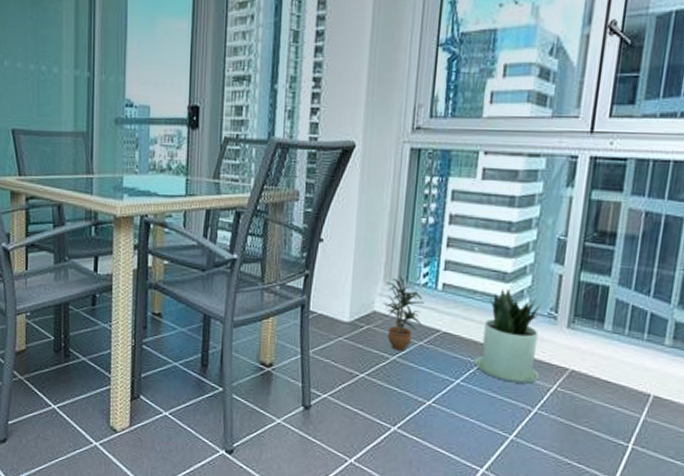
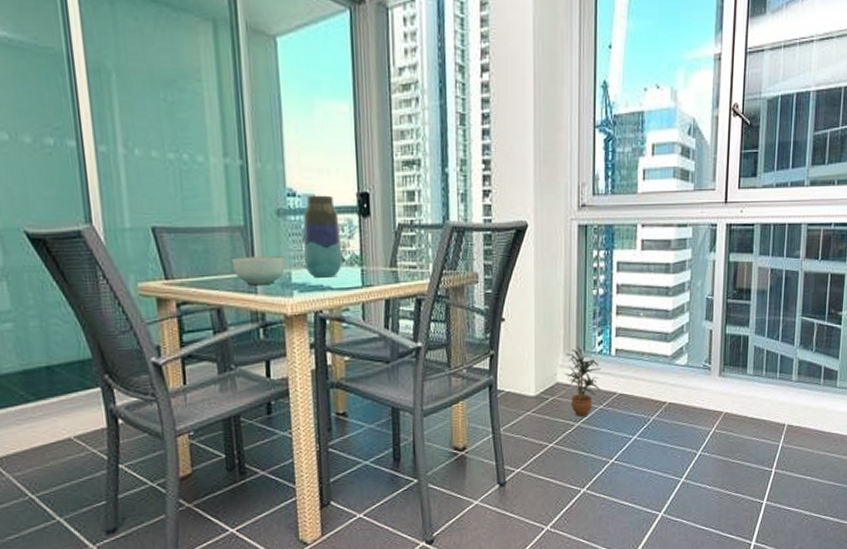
bowl: none [73,160,120,186] -> present [231,256,286,285]
vase: none [135,106,170,185] -> present [303,195,343,278]
planter: present [474,289,542,384] -> none [647,348,700,431]

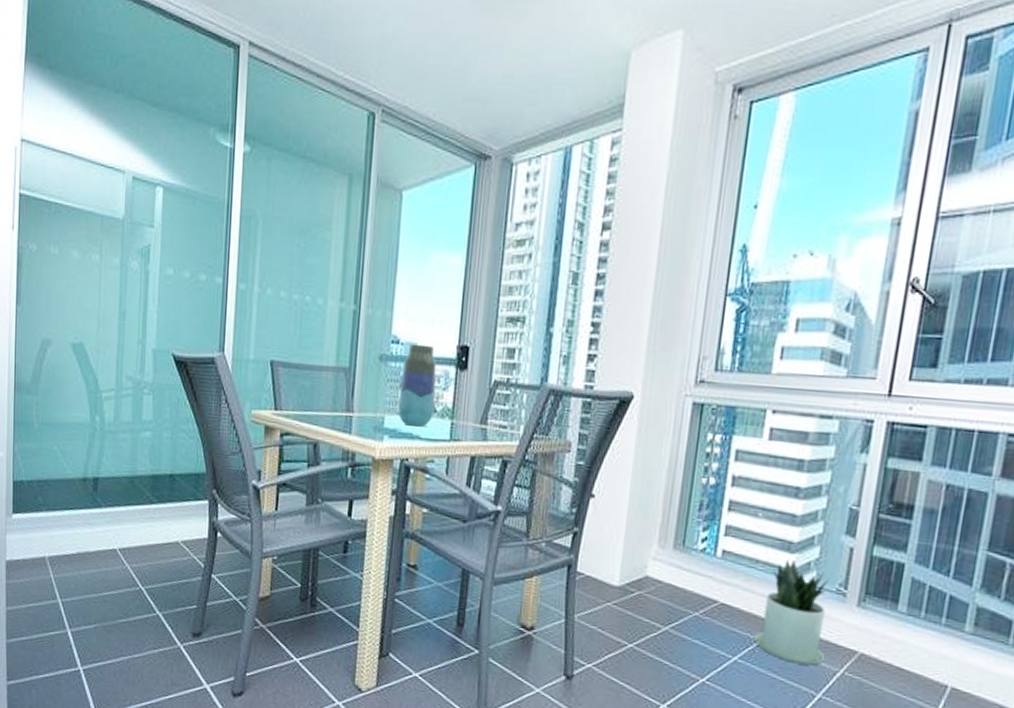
bowl: present [231,256,286,285] -> none [332,396,382,426]
potted plant: present [564,346,601,417] -> none [655,538,702,621]
planter: none [647,348,700,431] -> present [754,559,830,666]

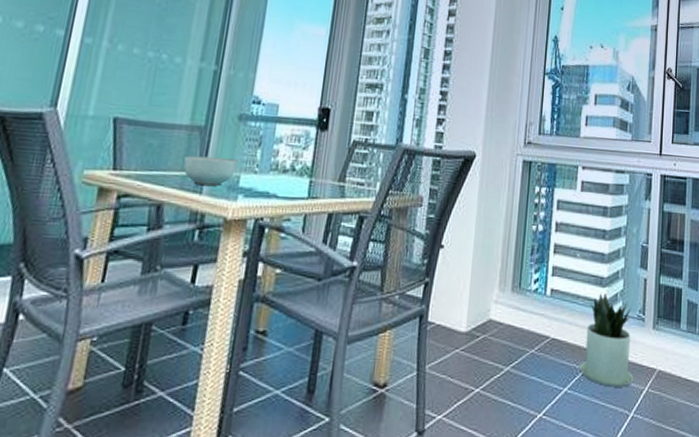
bowl: none [332,396,382,426] -> present [183,155,238,186]
vase: present [397,344,437,427] -> none [255,105,298,186]

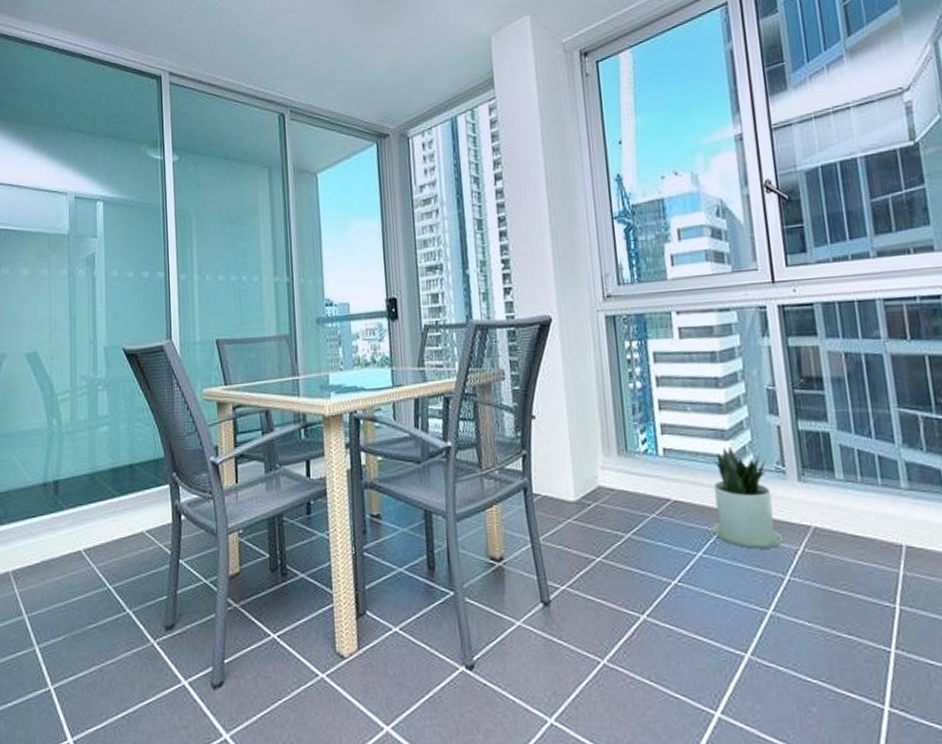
bowl: present [183,155,238,186] -> none [278,360,325,388]

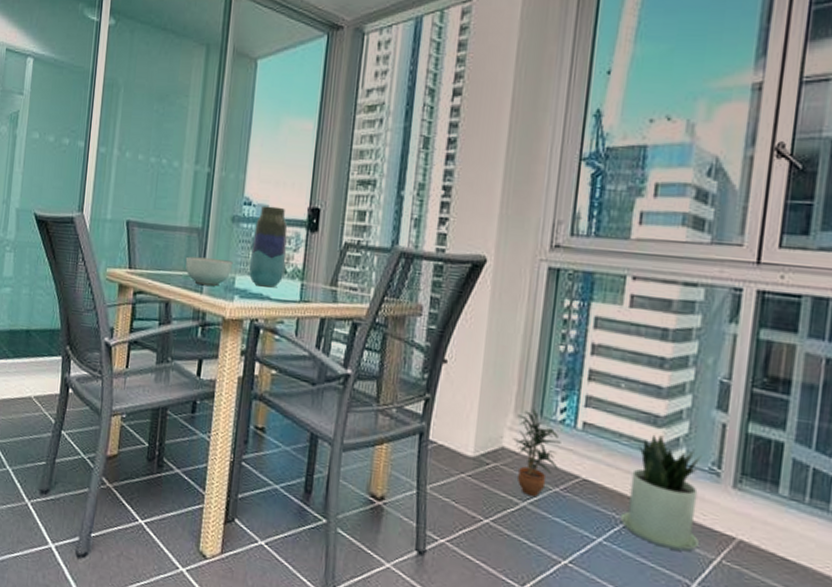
bowl: none [278,360,325,388] -> present [185,256,233,286]
vase: none [339,302,374,380] -> present [248,205,288,288]
potted plant: none [605,445,651,526] -> present [511,408,561,497]

